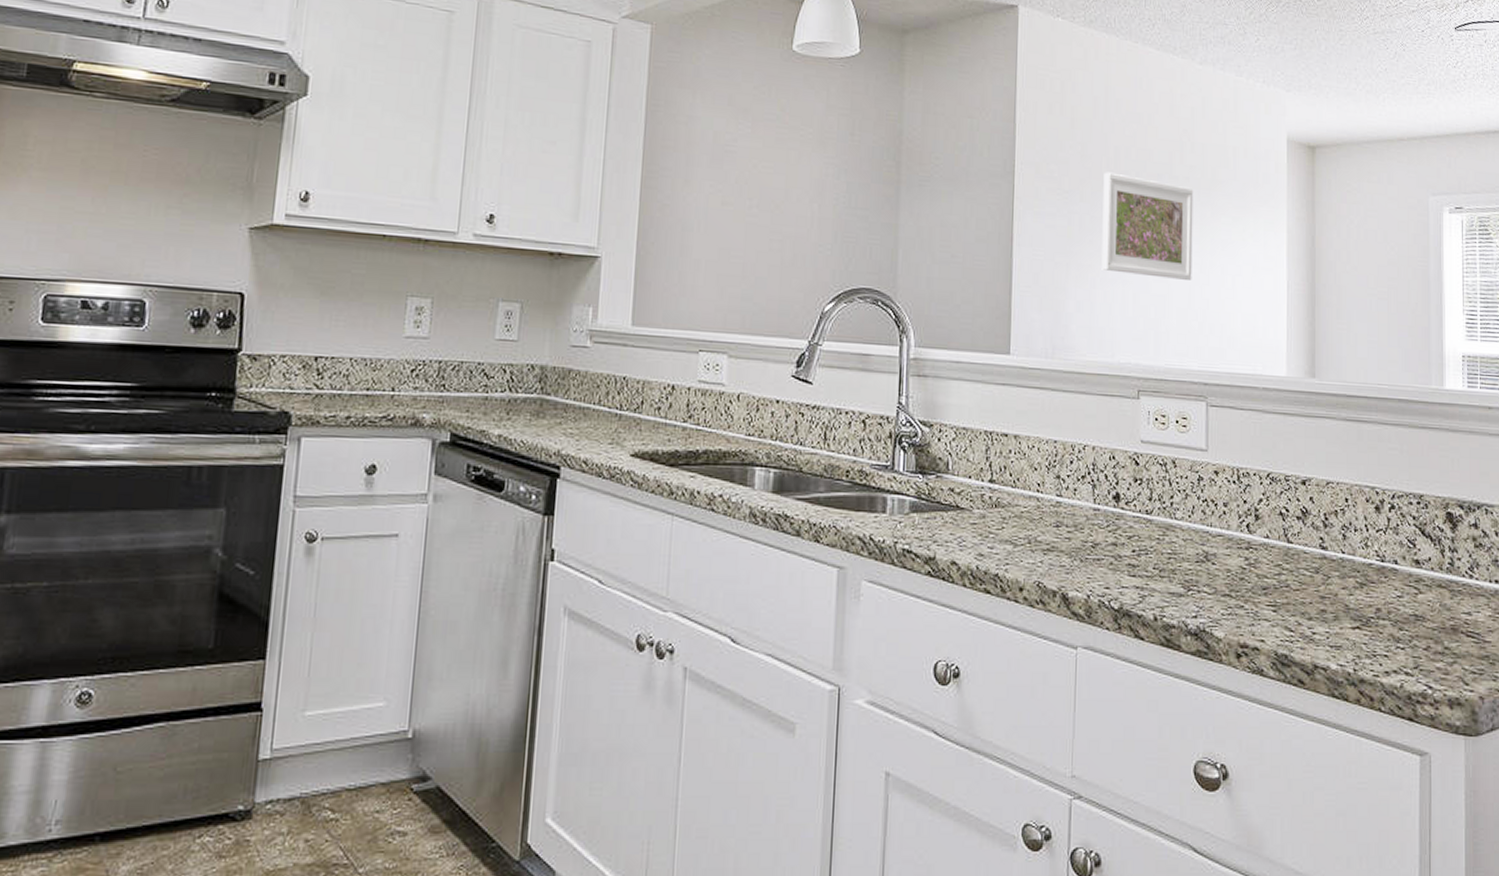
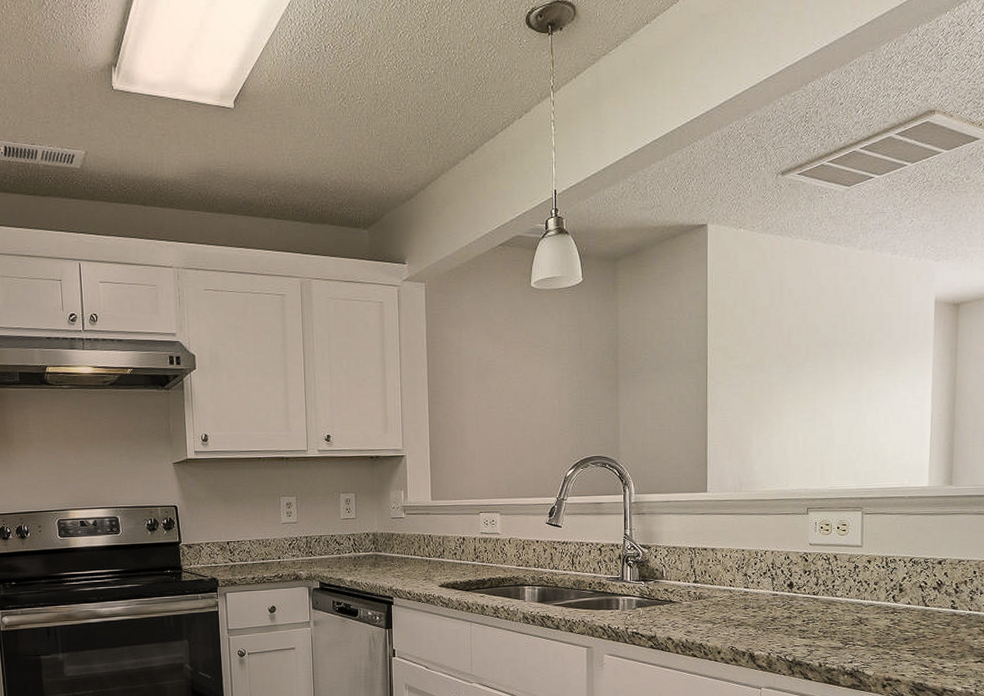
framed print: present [1101,172,1194,280] -> none [778,347,854,423]

